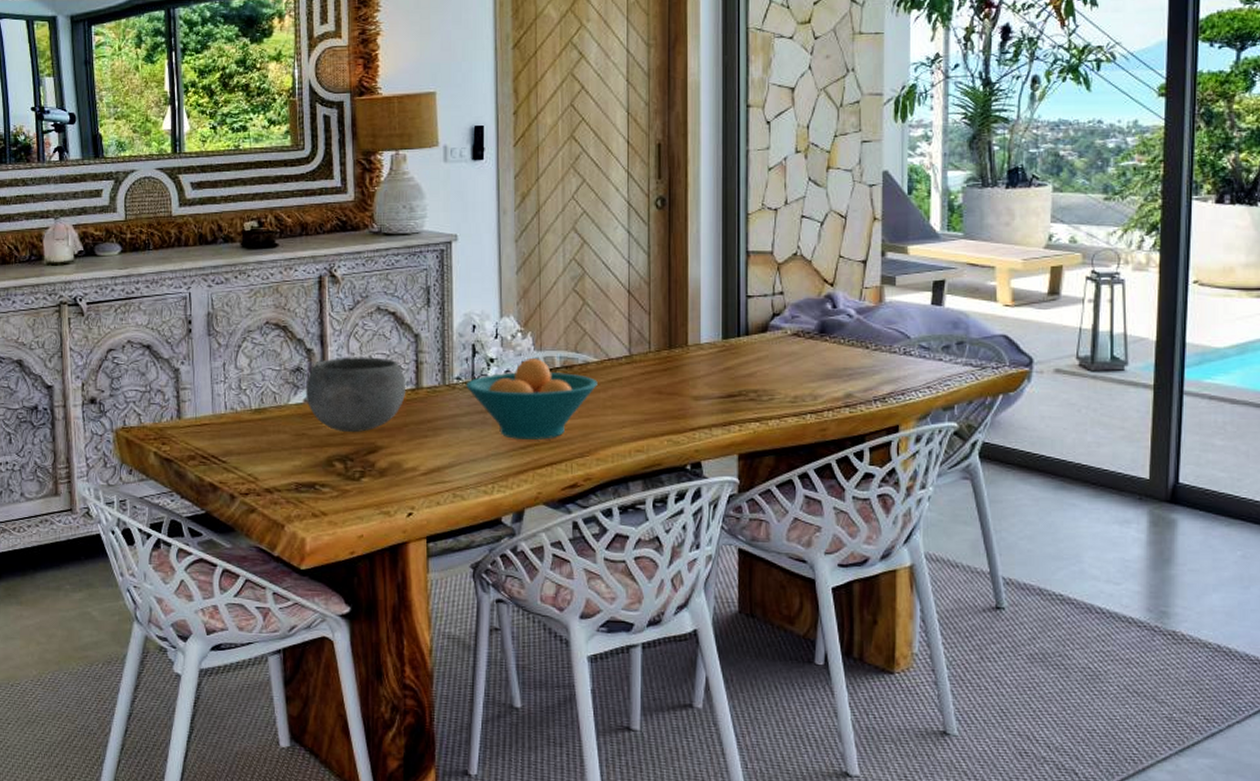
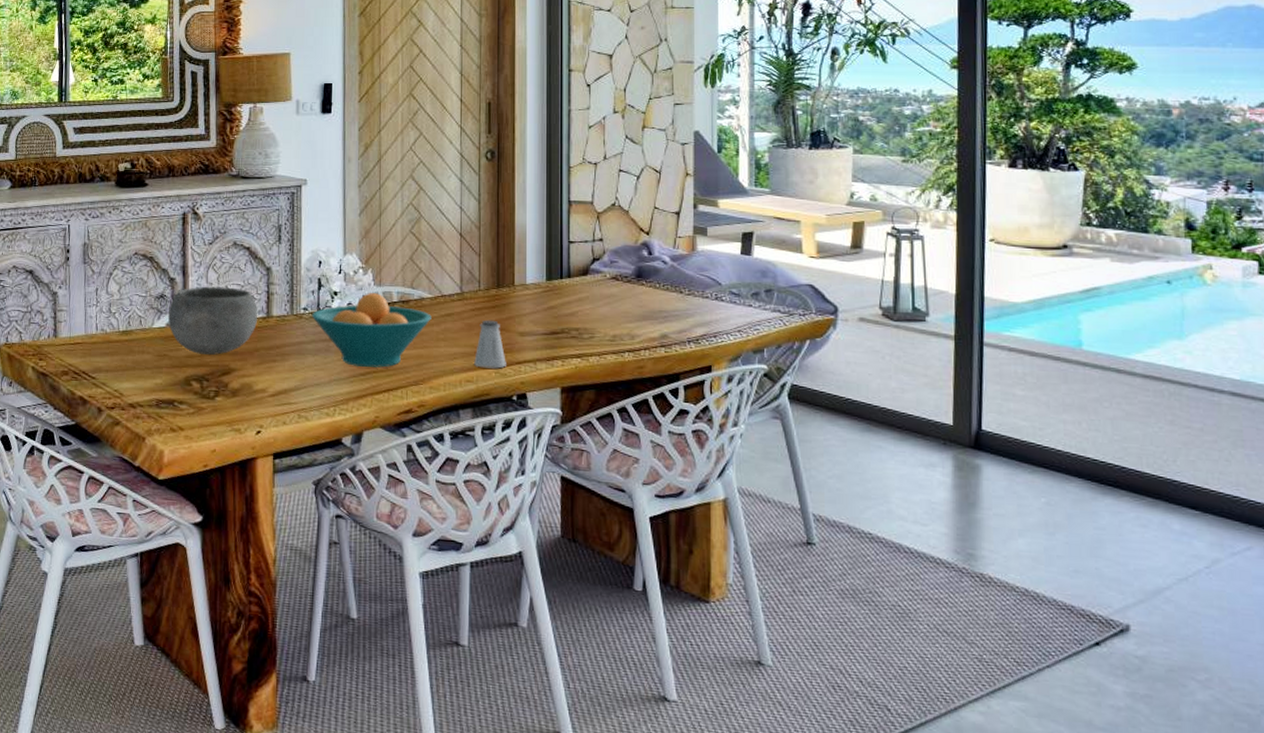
saltshaker: none [644,384,679,436] -> present [474,319,506,369]

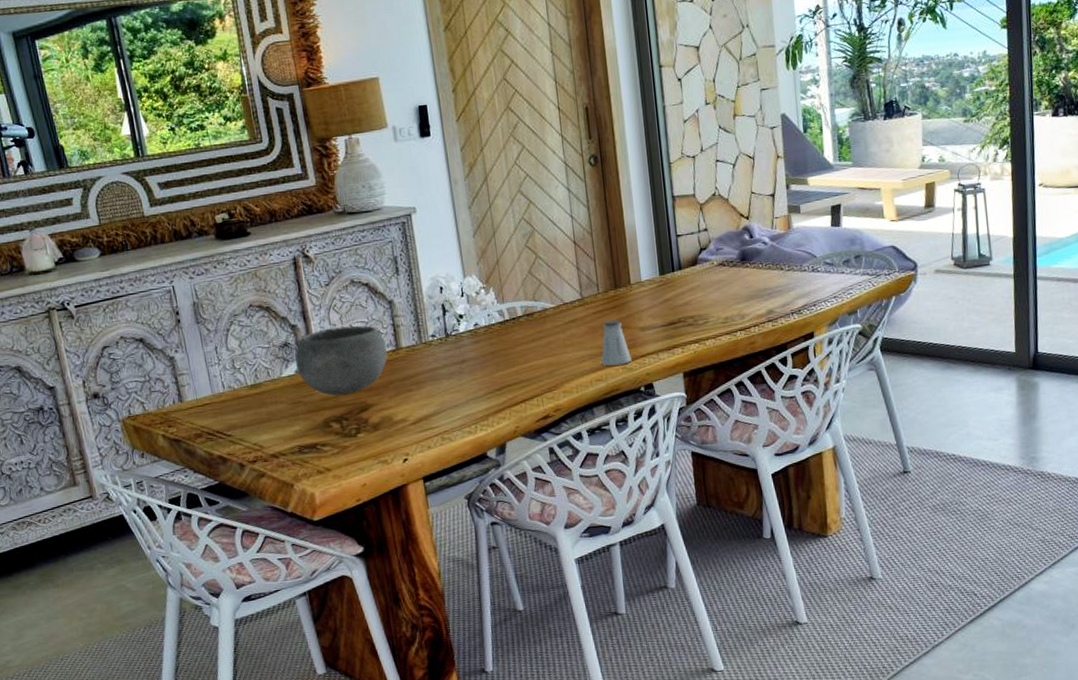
fruit bowl: present [312,293,432,368] -> none [441,310,557,383]

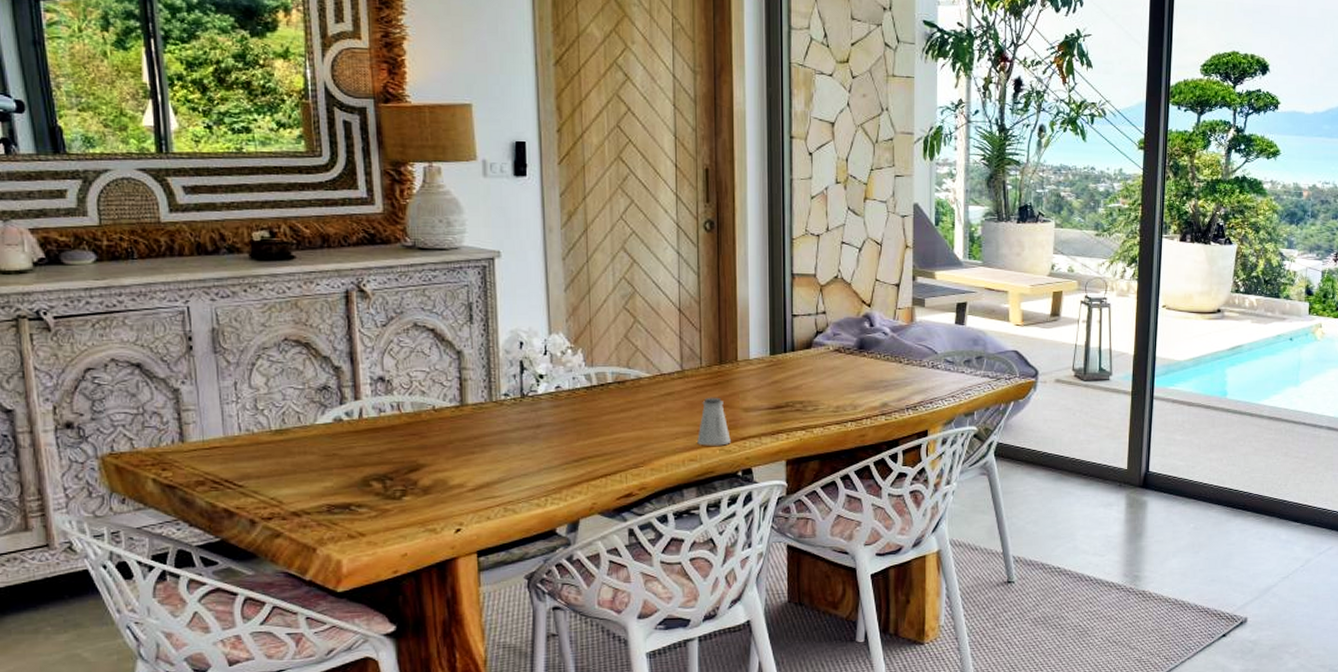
bowl: present [295,325,388,396] -> none [334,374,450,452]

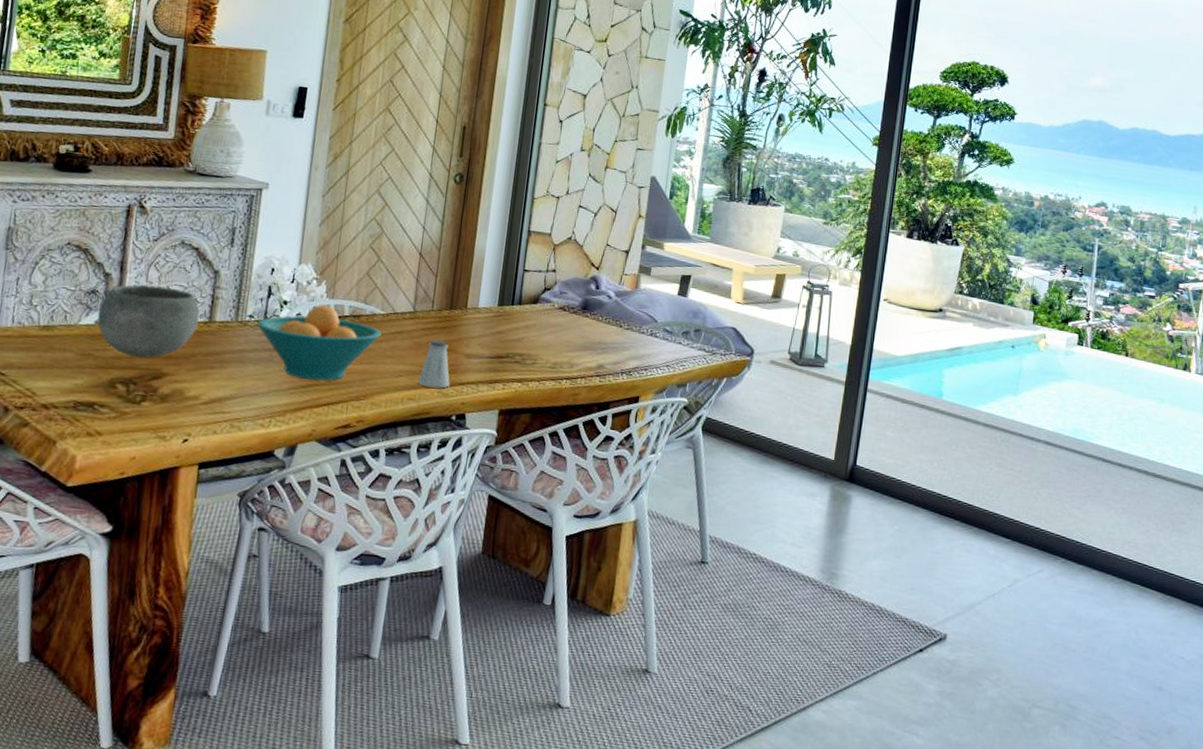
bowl: none [334,374,450,452] -> present [97,285,200,358]
fruit bowl: none [515,375,650,453] -> present [257,305,382,381]

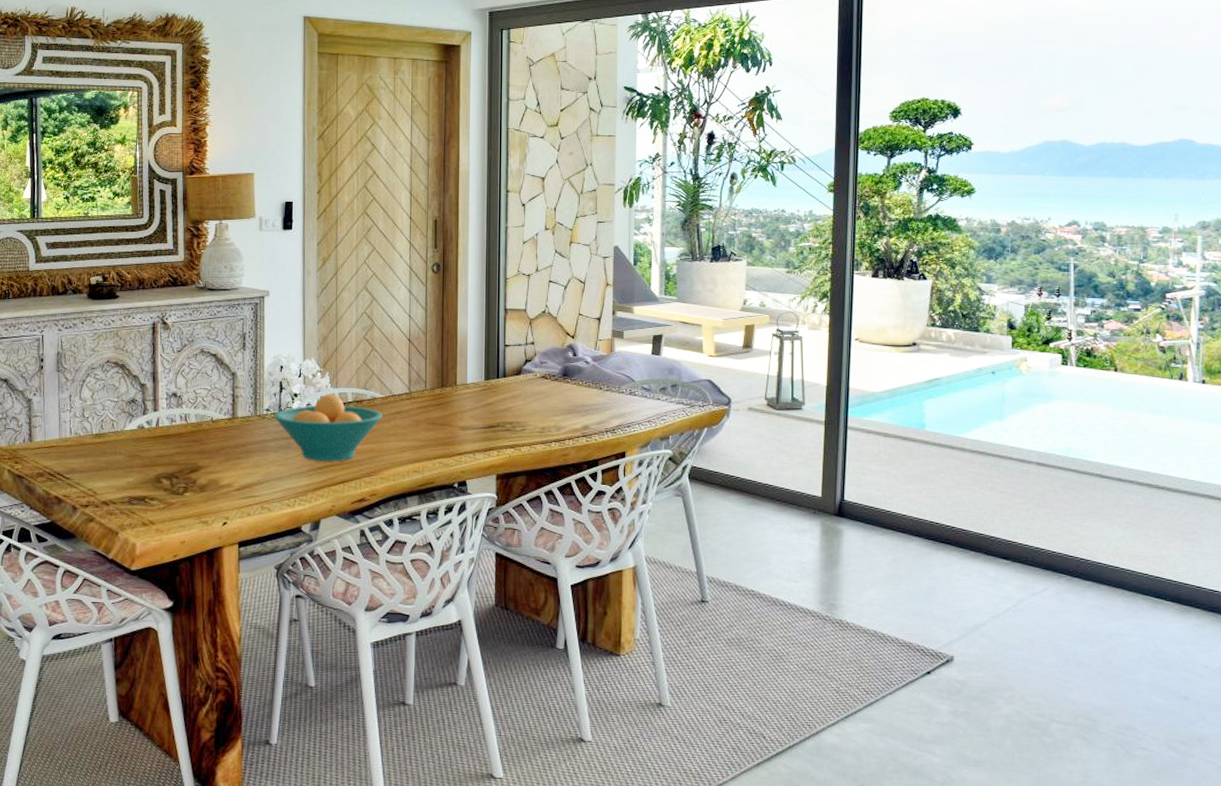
bowl: present [97,285,200,358] -> none [138,391,224,455]
saltshaker: present [418,339,450,388] -> none [420,416,449,460]

